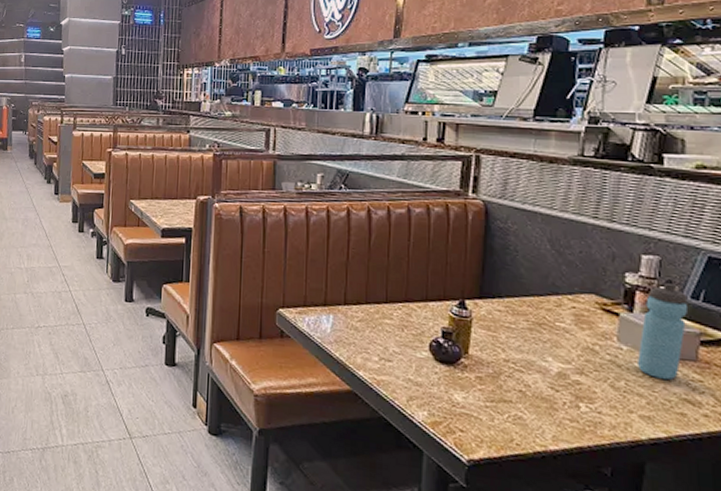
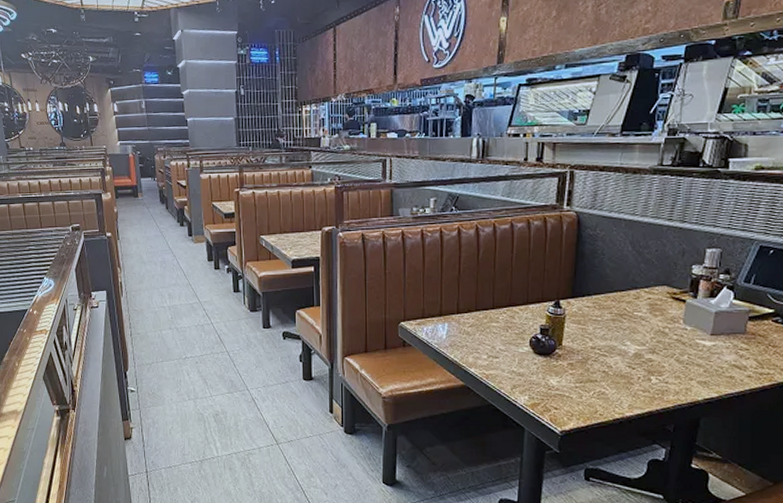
water bottle: present [638,282,689,381] -> none [699,270,742,352]

